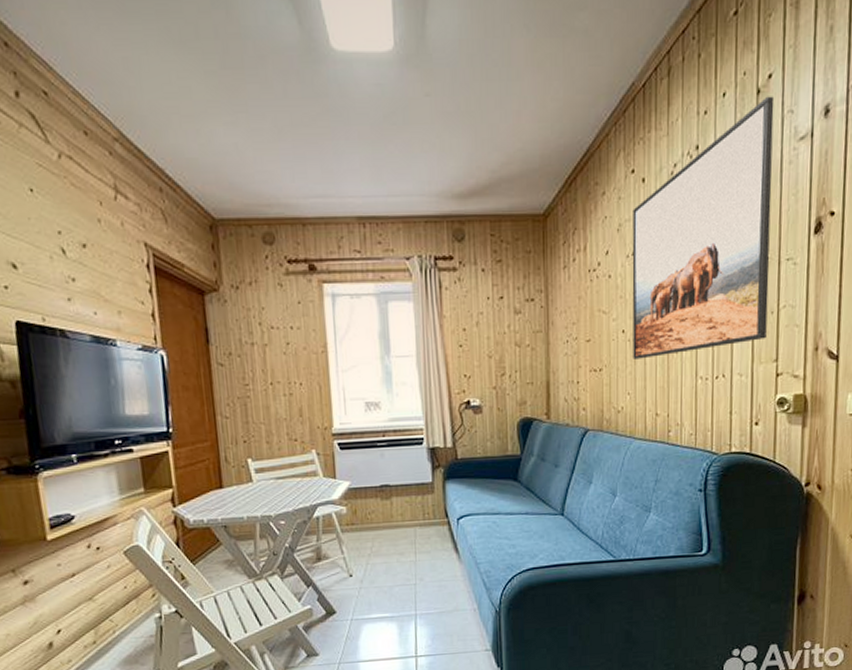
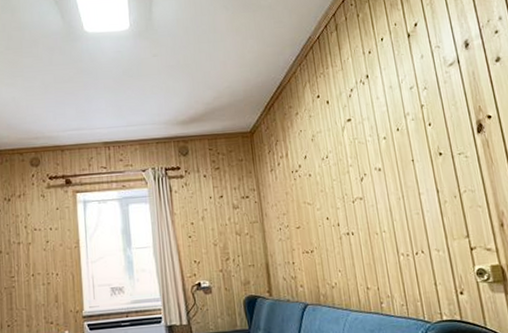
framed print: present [632,96,775,360] -> none [322,37,455,242]

